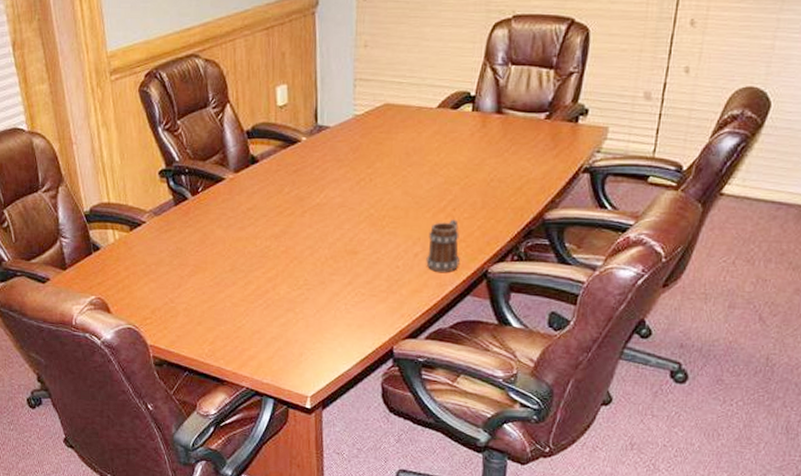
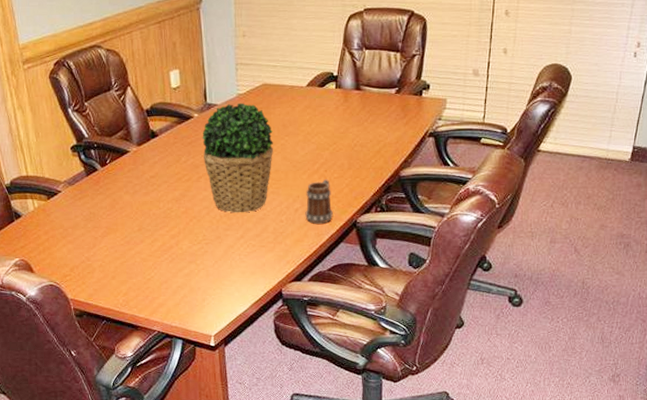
potted plant: none [309,125,393,256] -> present [202,103,273,213]

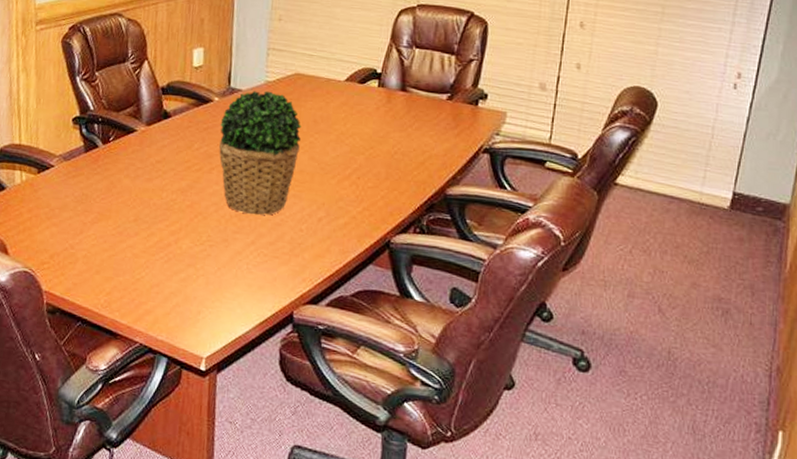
mug: present [305,179,333,224] -> none [329,187,363,239]

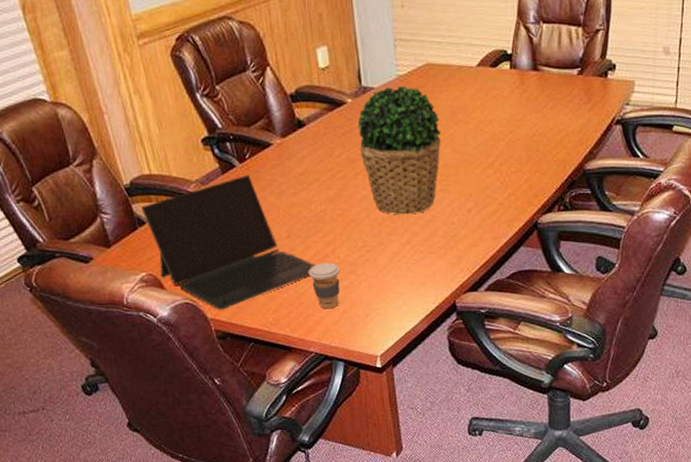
laptop computer: none [4,155,157,284] -> present [141,174,316,310]
coffee cup: none [148,251,180,300] -> present [309,262,340,309]

